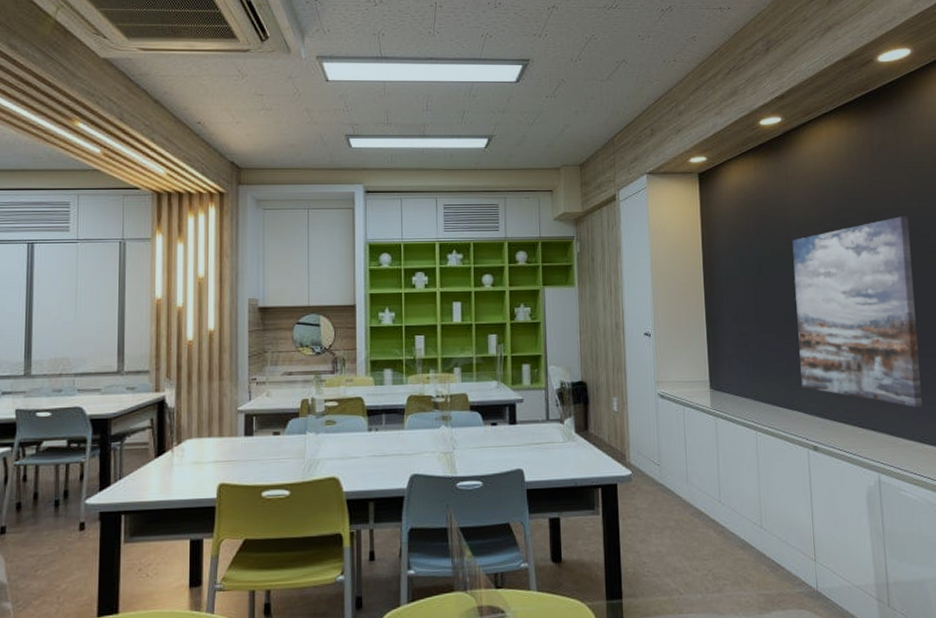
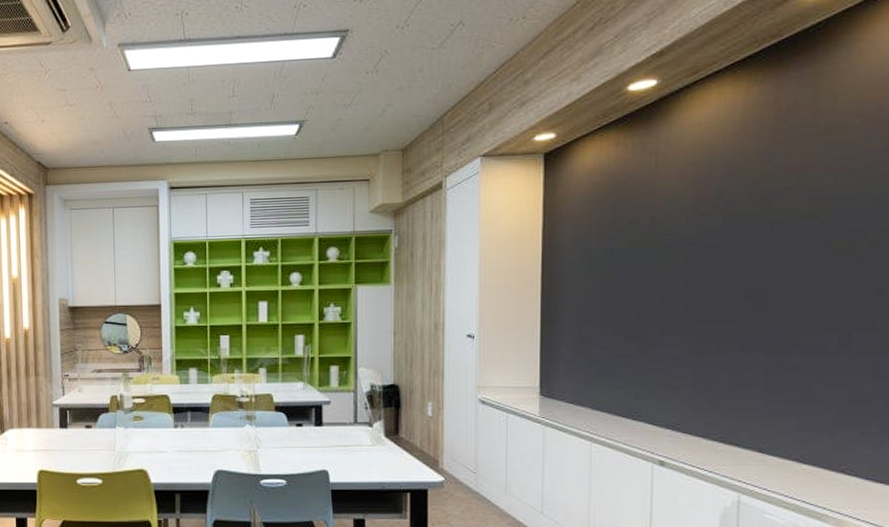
wall art: present [792,216,922,407] -> none [652,196,818,422]

